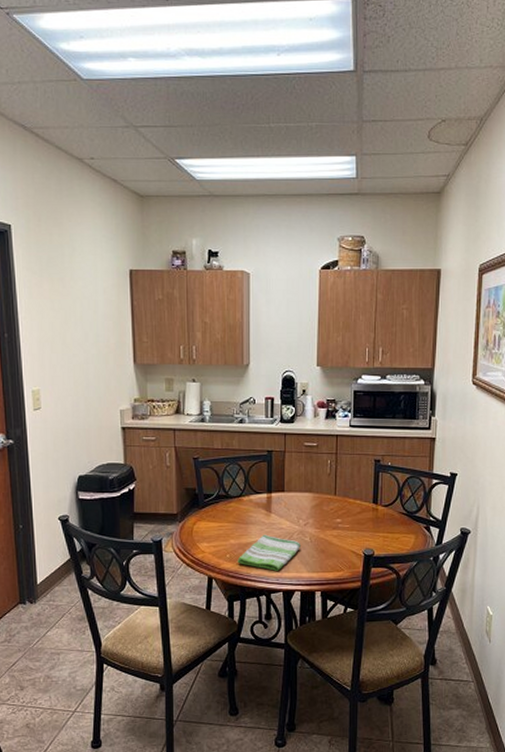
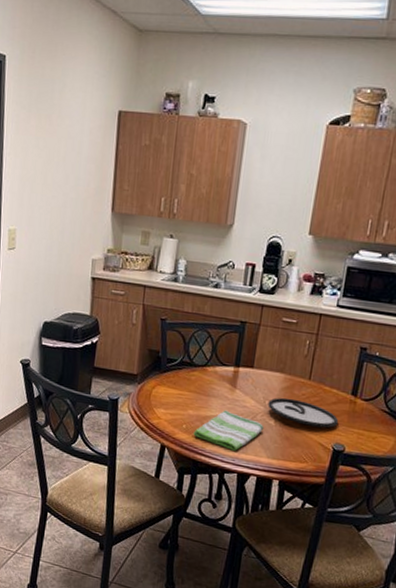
plate: none [302,514,366,537] -> present [268,397,339,428]

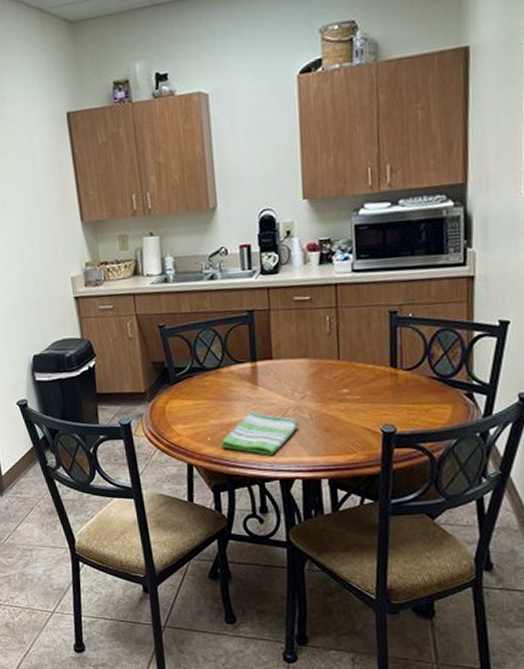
plate: present [268,397,339,428] -> none [297,384,383,412]

